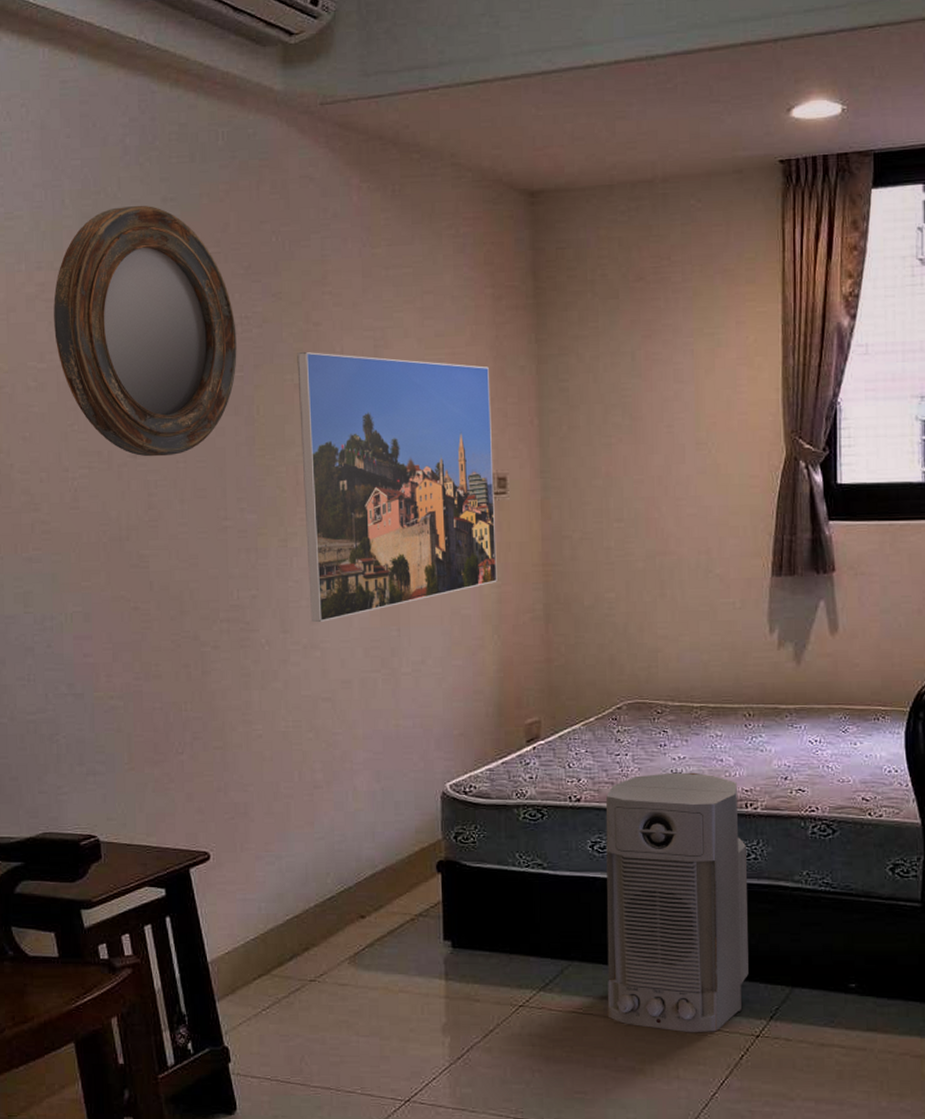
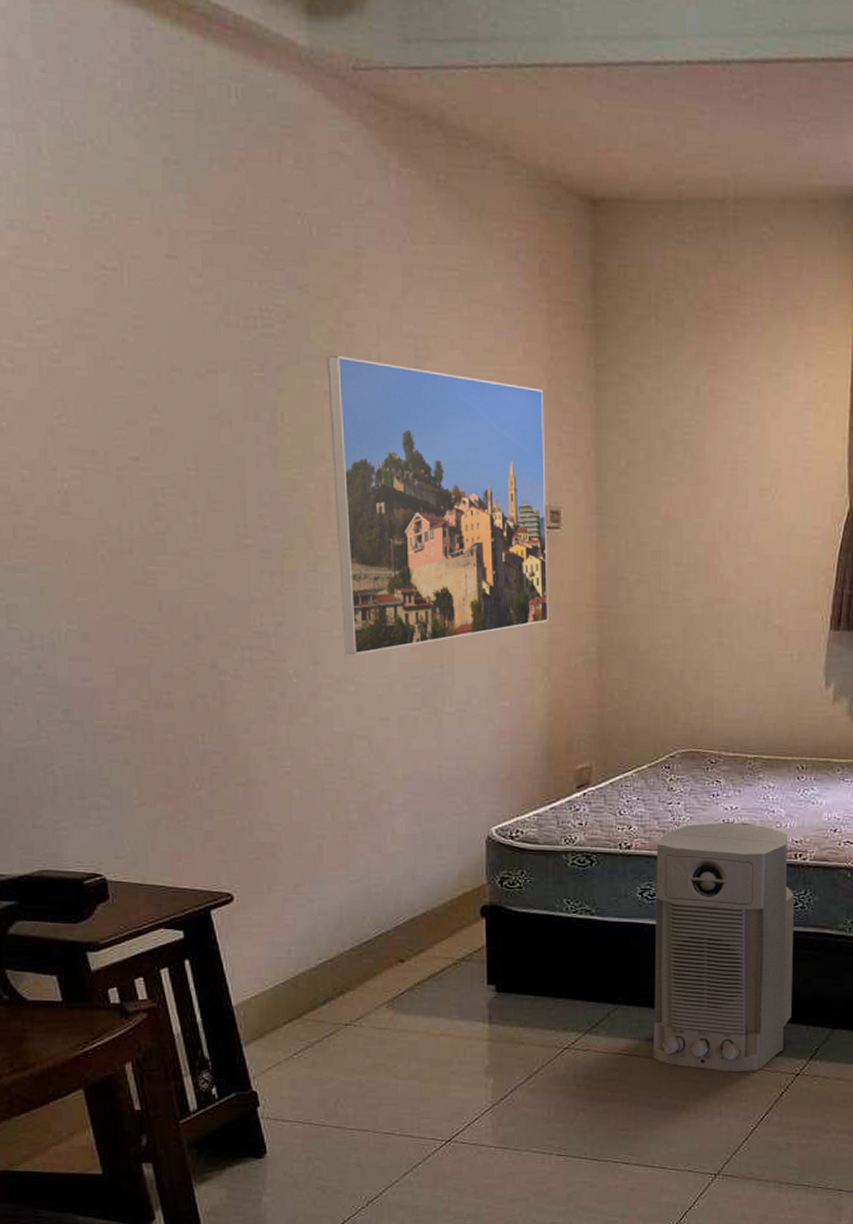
home mirror: present [53,205,237,457] -> none [31,164,257,462]

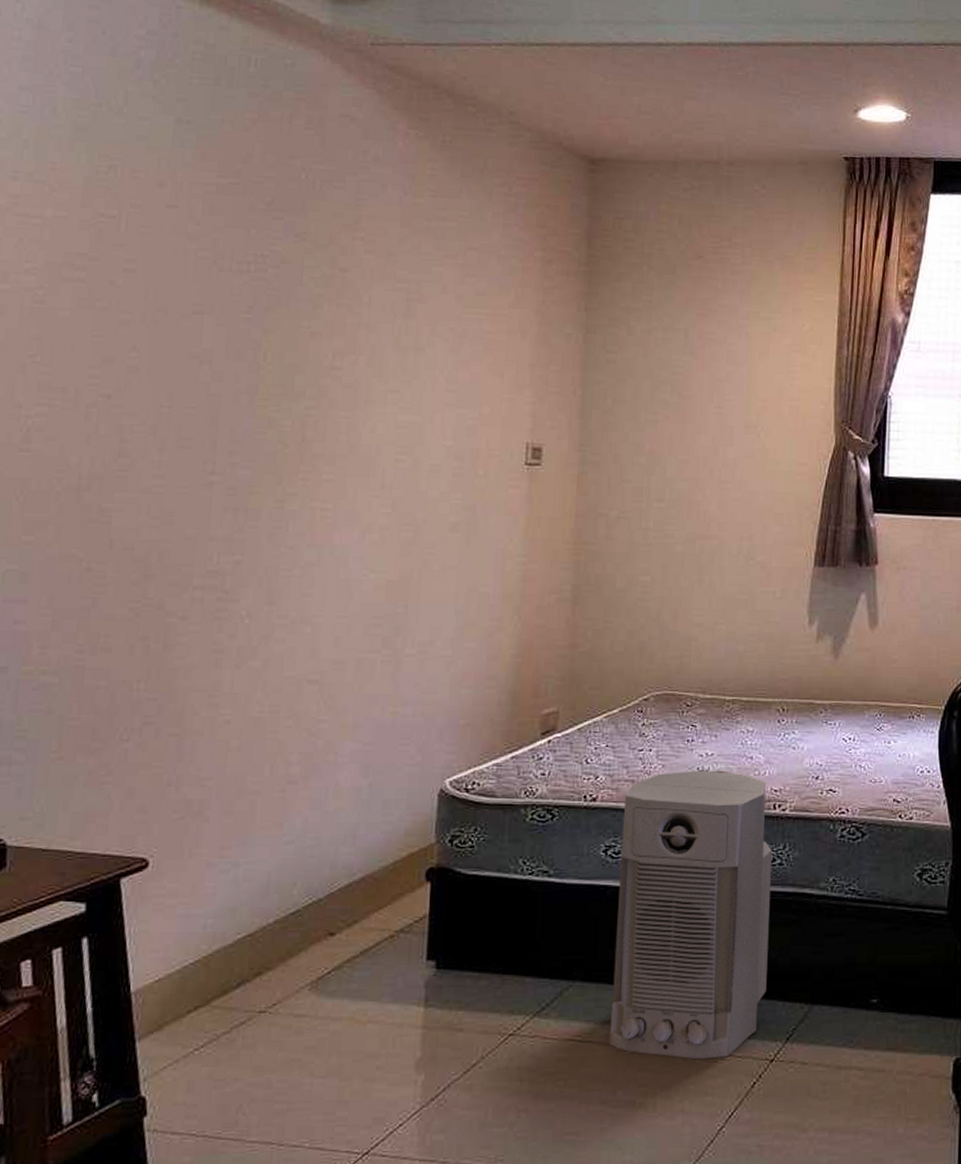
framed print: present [327,356,549,656] -> none [303,298,533,595]

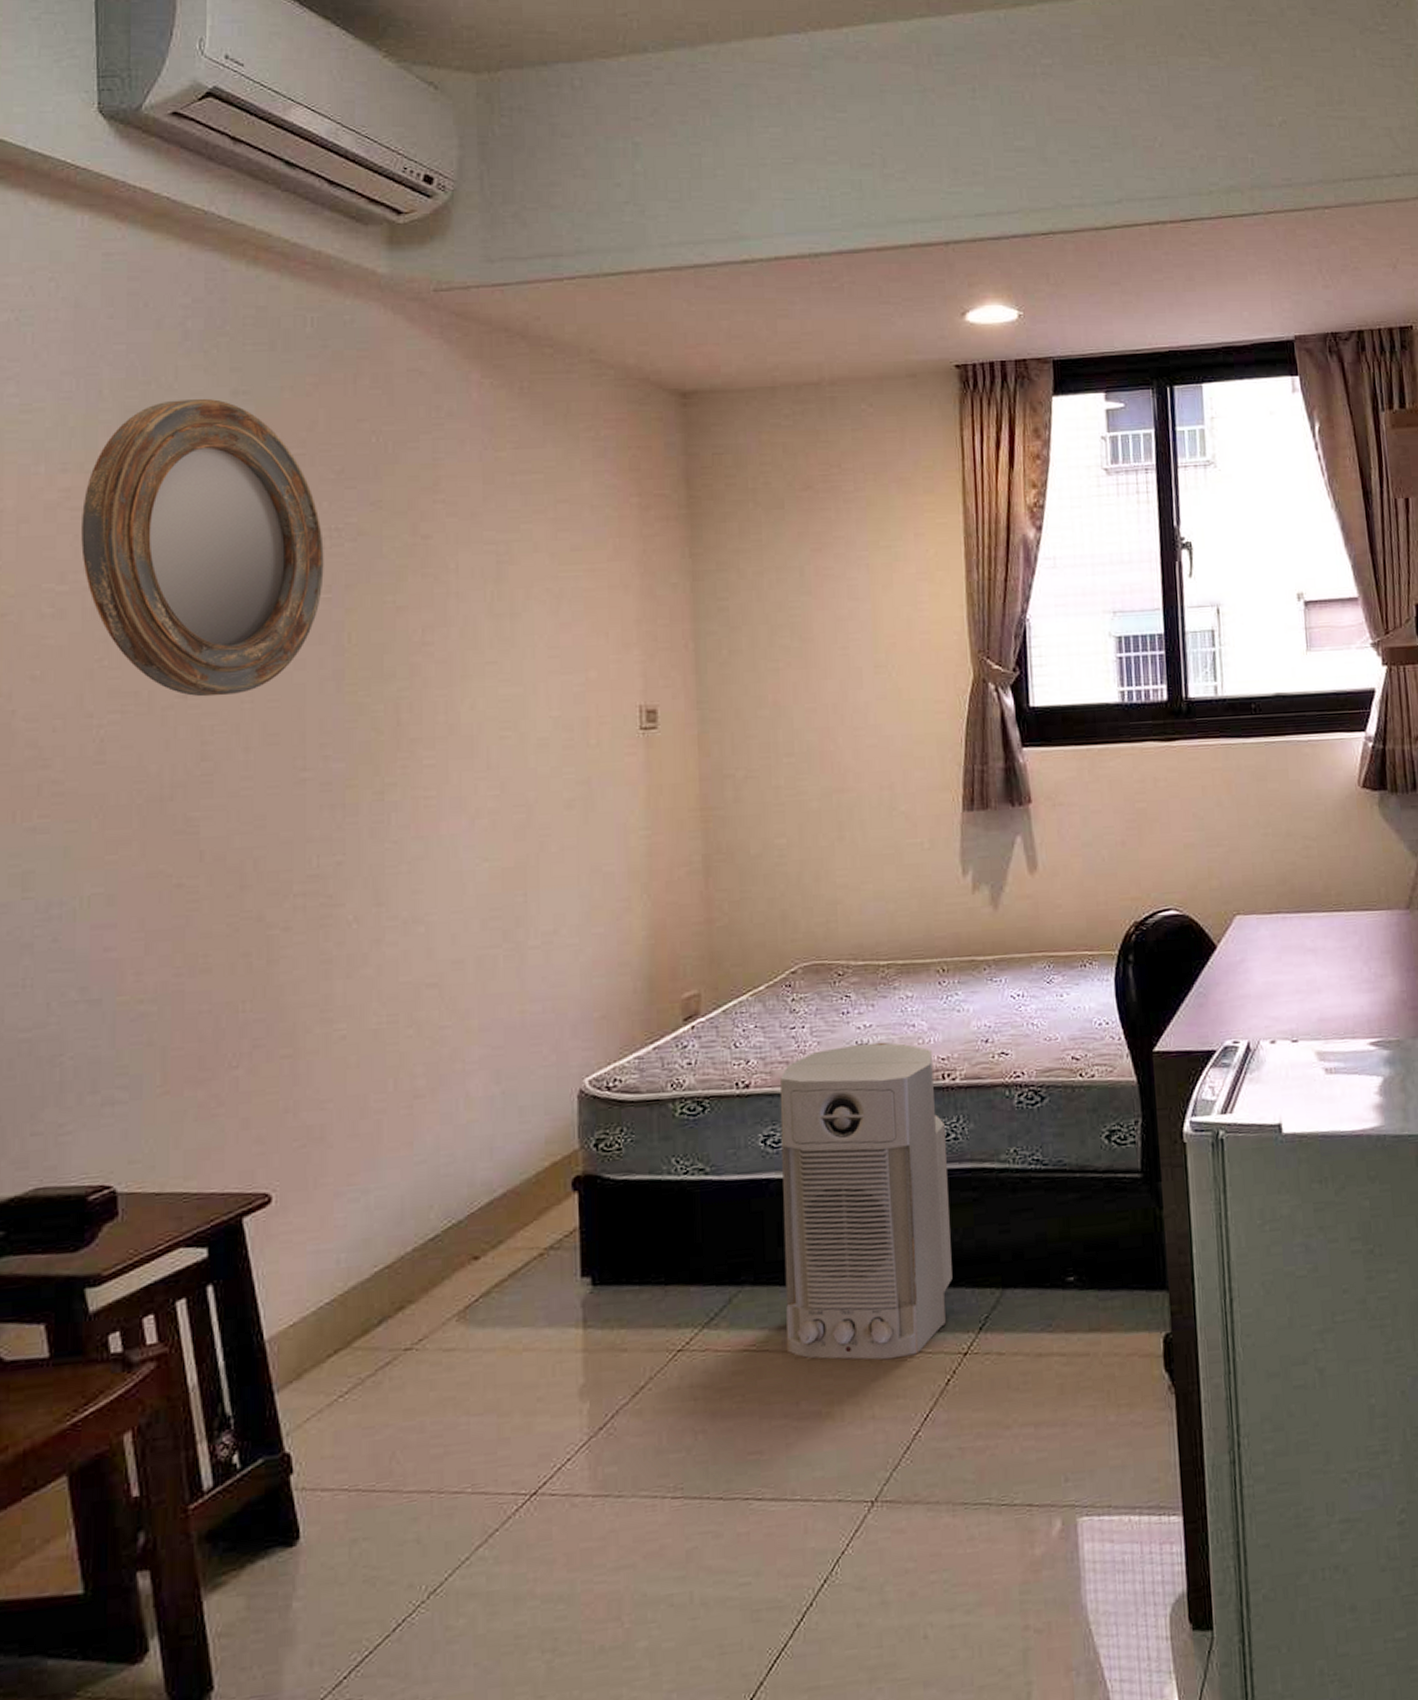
home mirror: none [24,123,249,399] -> present [81,398,324,697]

